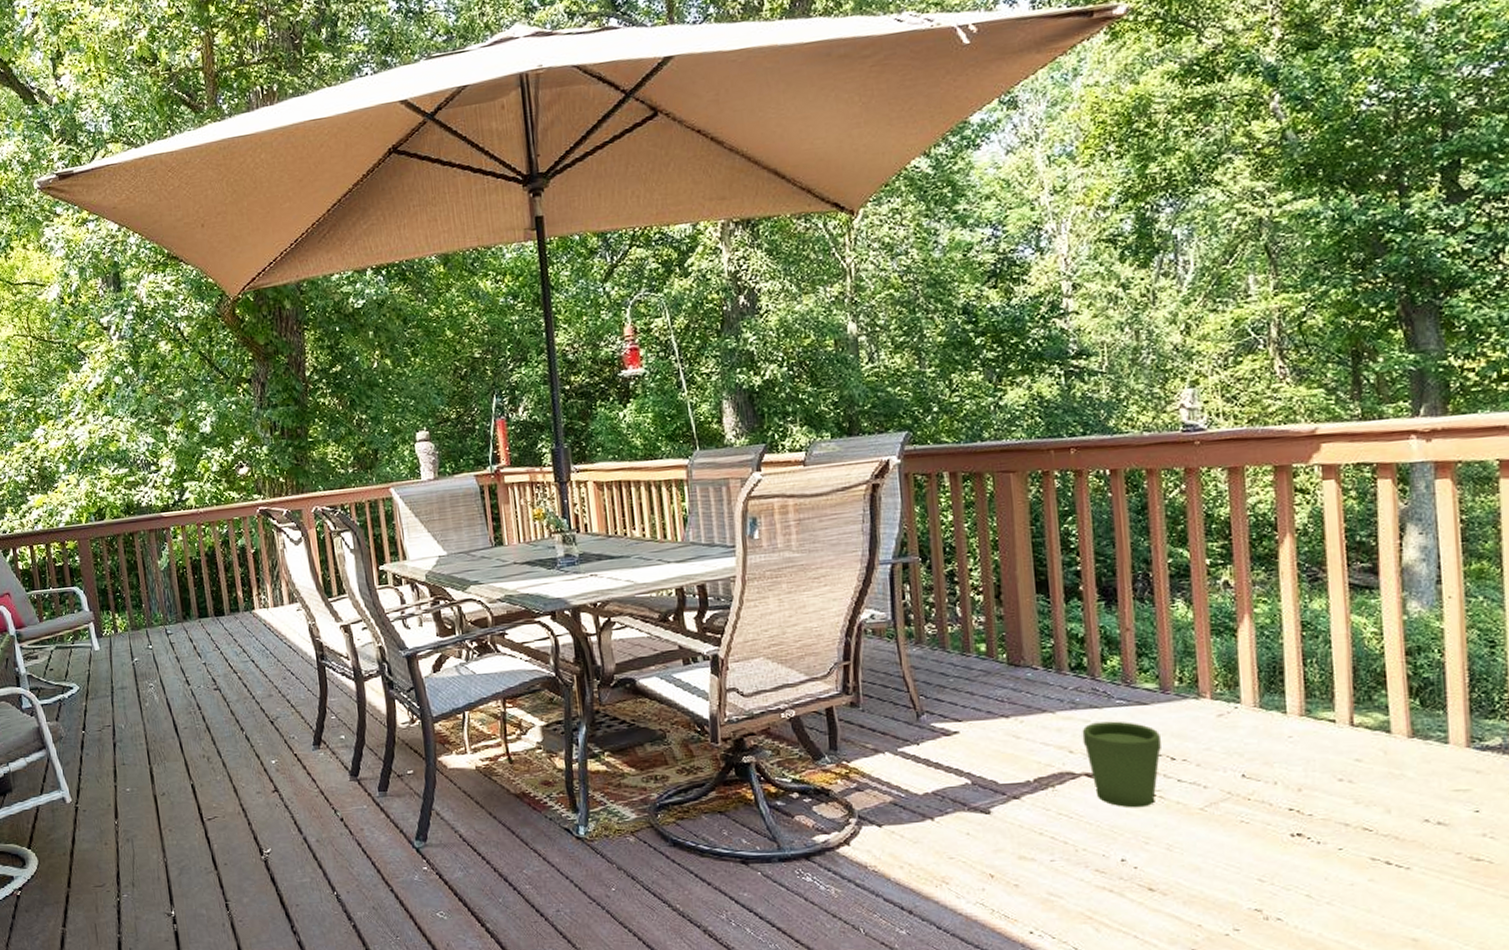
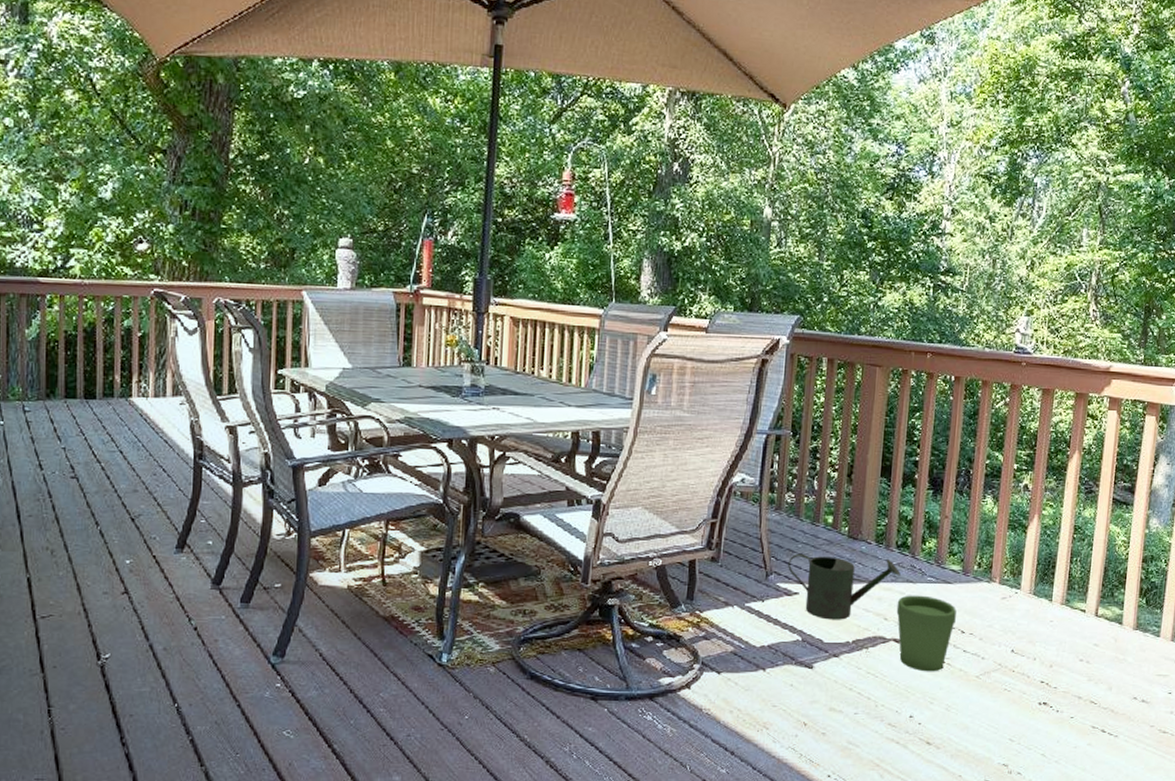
watering can: none [940,683,1081,759] -> present [788,553,901,620]

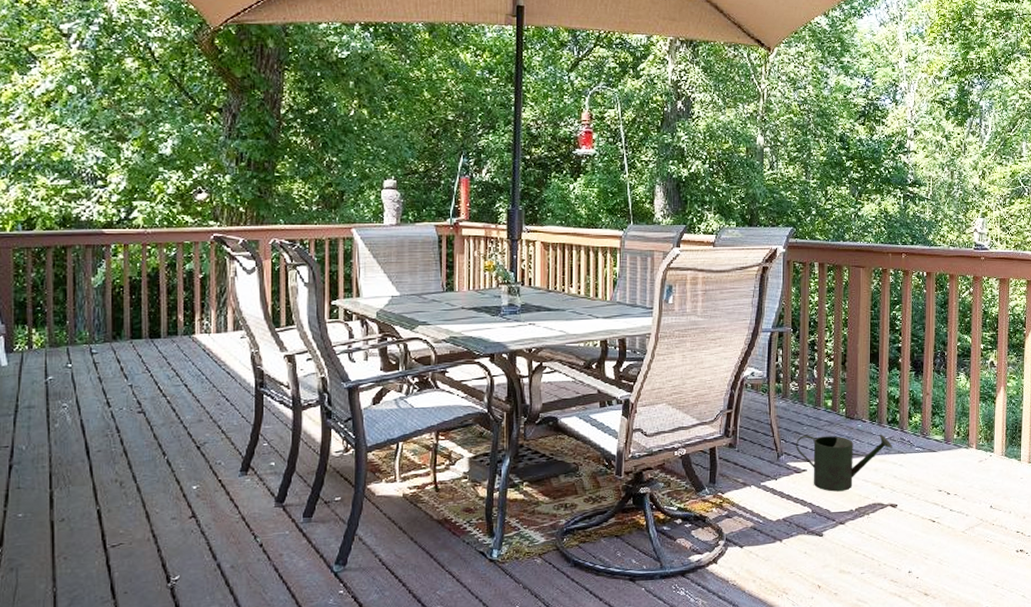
flowerpot: present [896,595,956,672] -> none [891,464,942,531]

